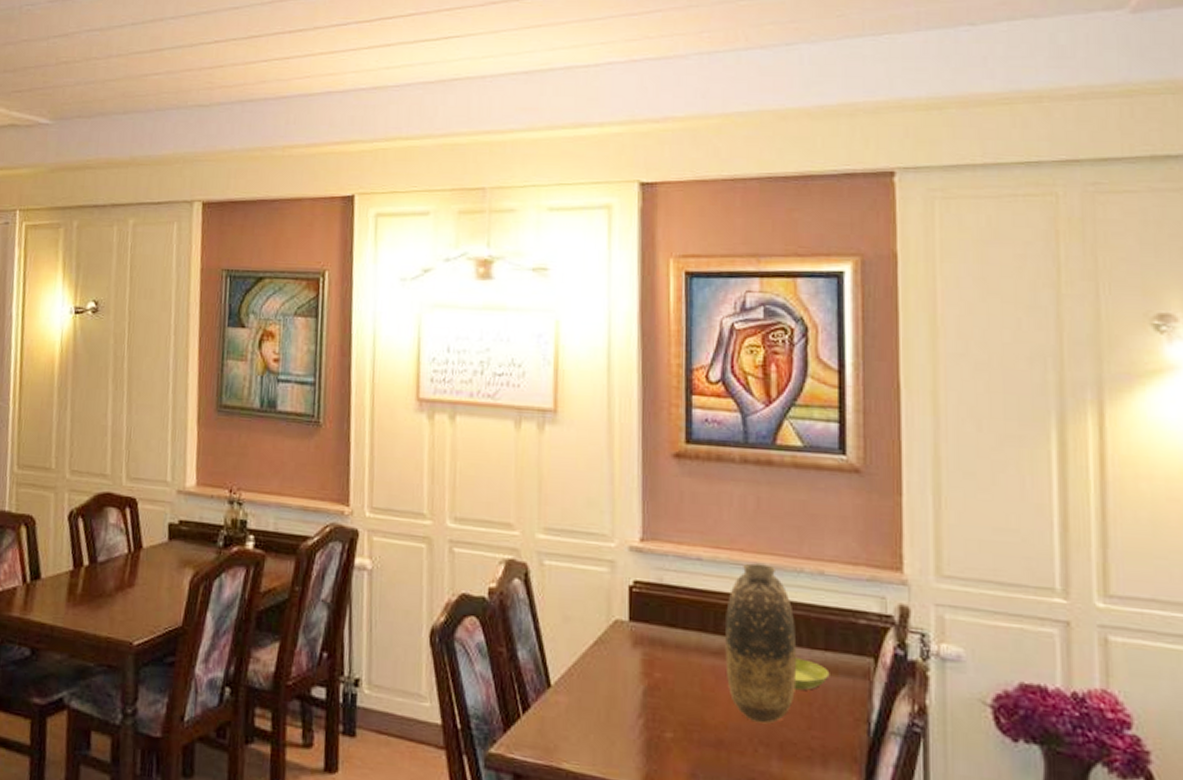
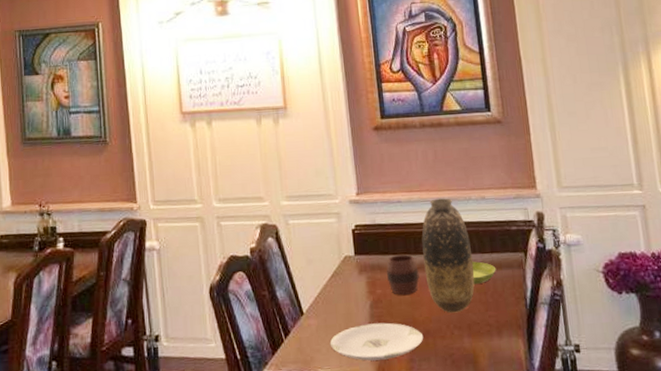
plate: none [583,715,714,769] -> present [330,322,424,361]
cup: none [671,630,717,687] -> present [387,254,419,295]

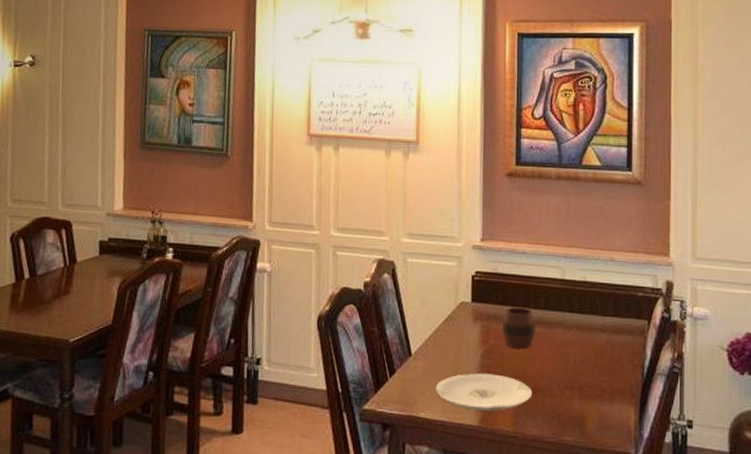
vase: present [421,198,475,313] -> none [542,254,594,373]
saucer: present [472,261,496,285] -> none [591,323,617,347]

